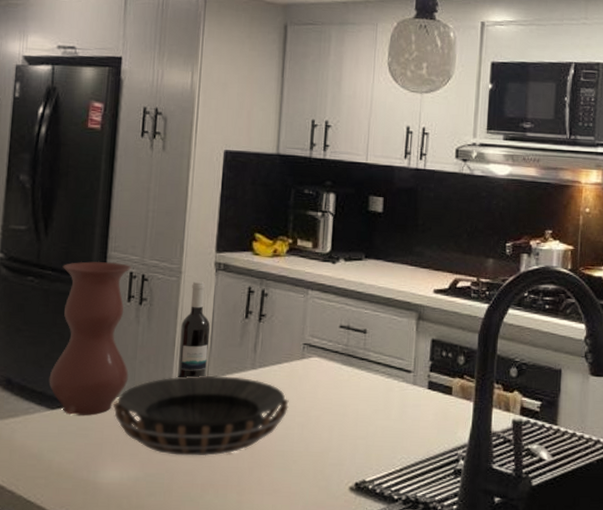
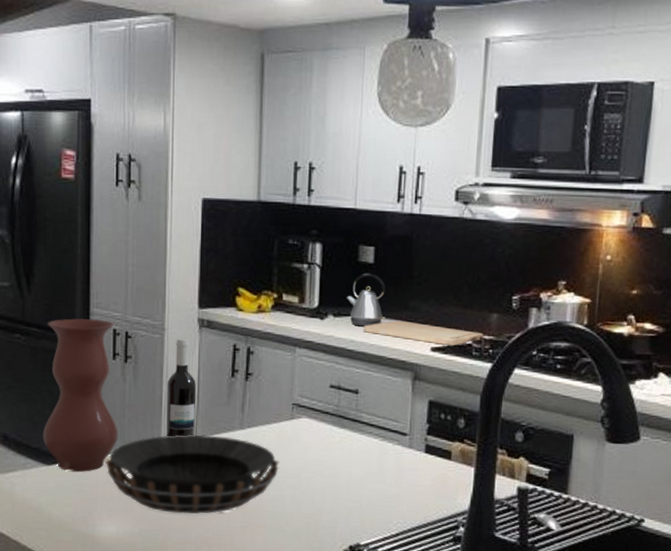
kettle: none [357,221,393,270] -> present [346,273,386,327]
cutting board: none [371,265,481,289] -> present [363,321,484,346]

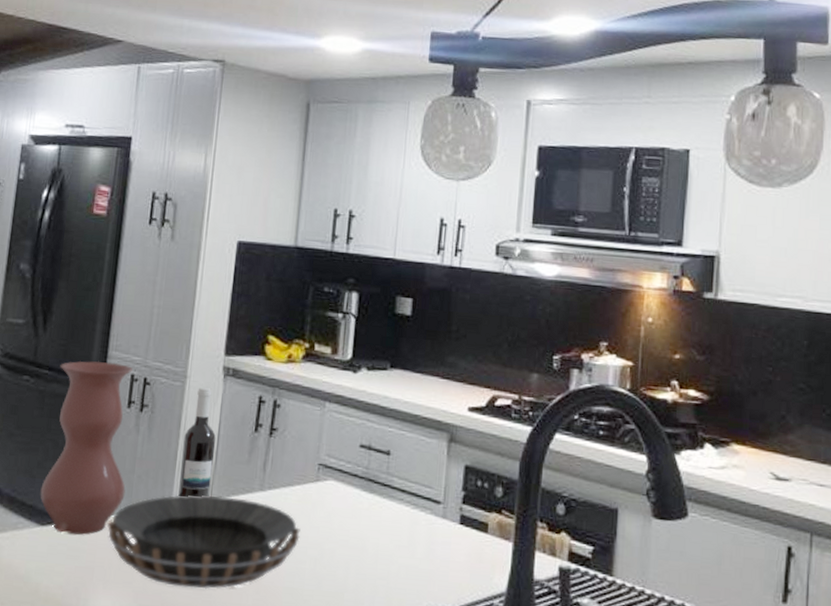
kettle: present [346,273,386,327] -> none [381,325,422,382]
cutting board: present [363,321,484,346] -> none [397,377,523,407]

